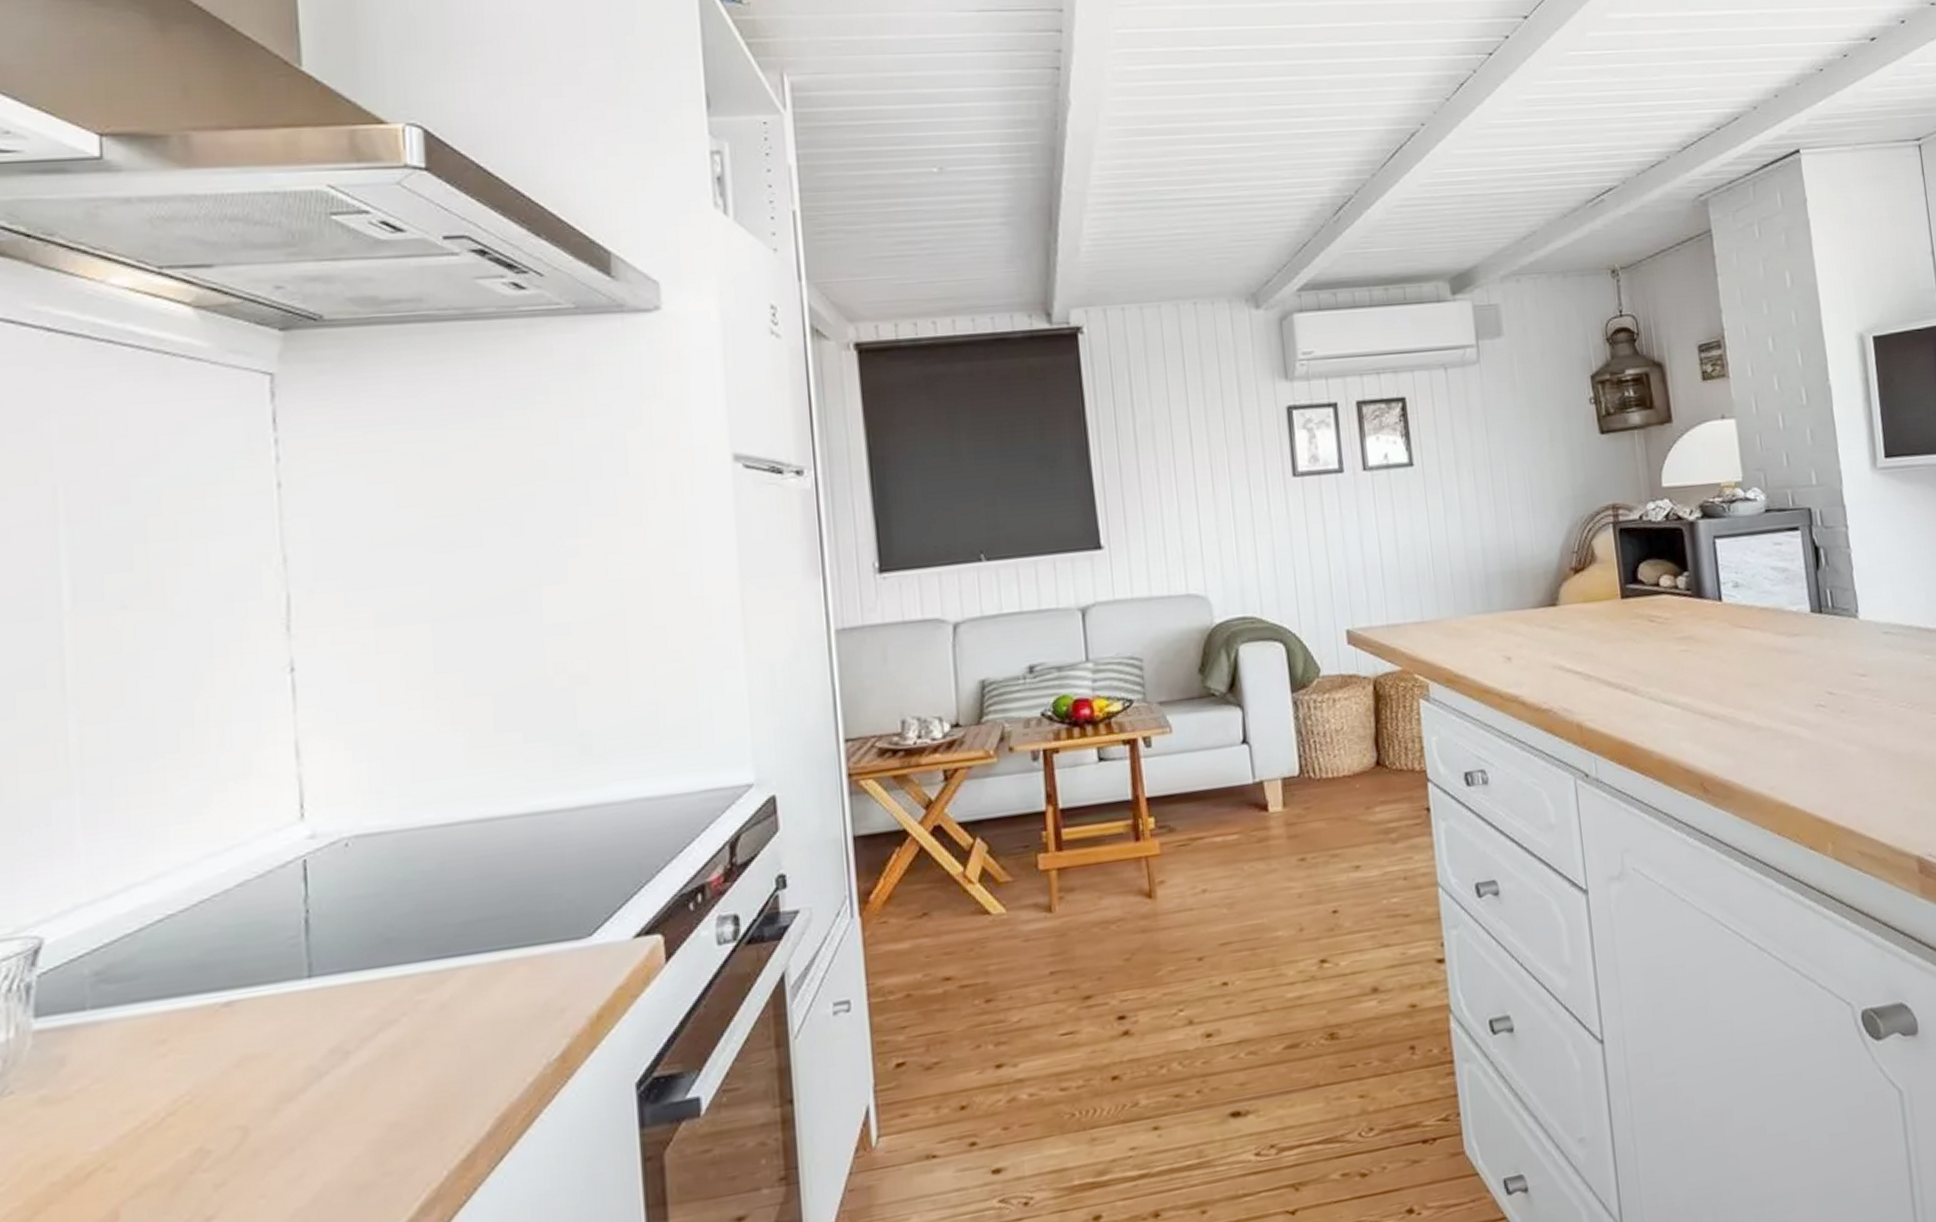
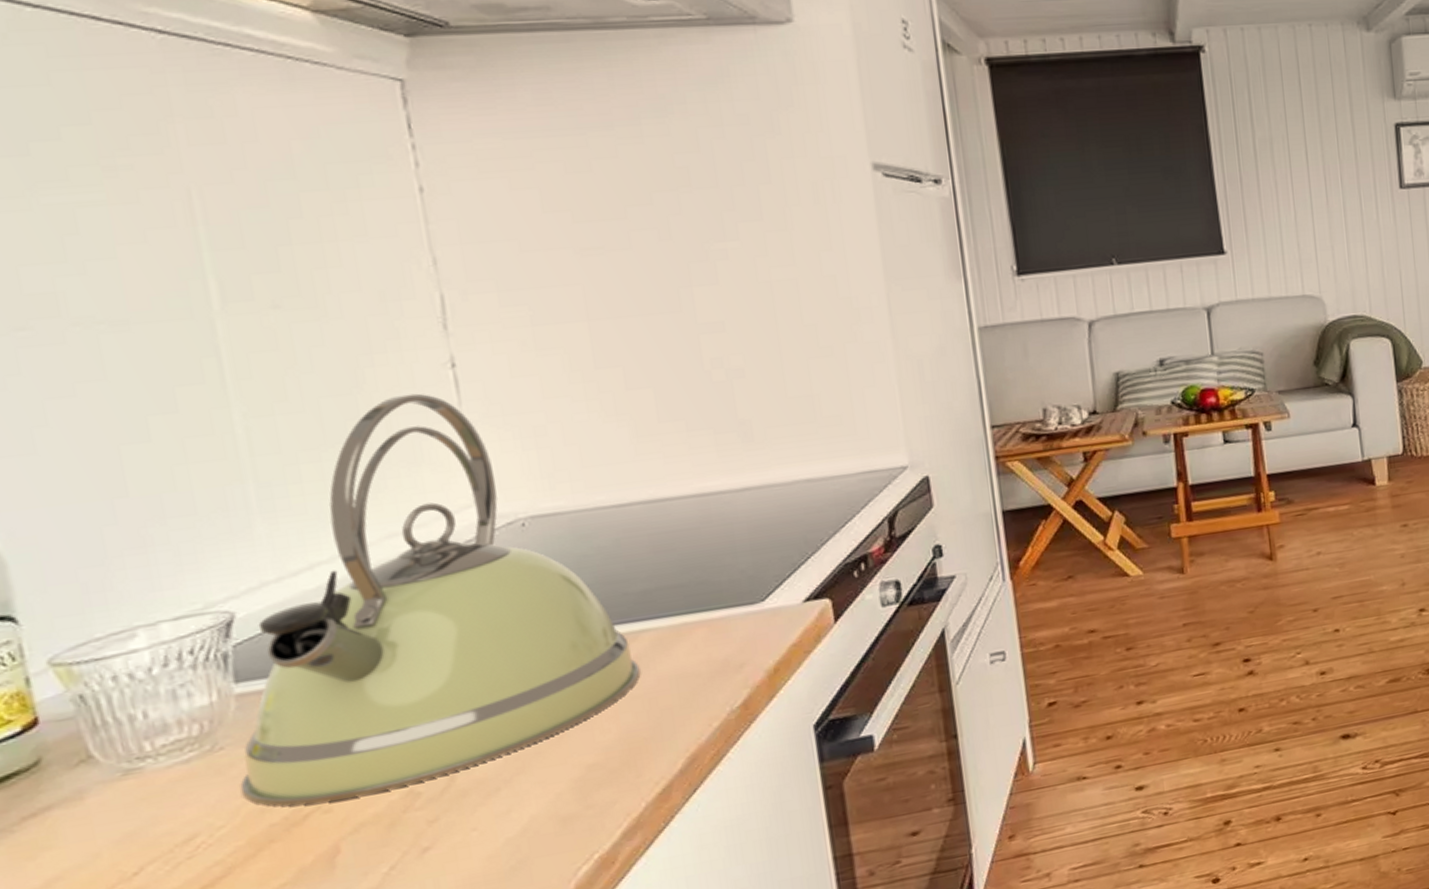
kettle: none [25,699,454,1162] -> present [240,393,640,806]

